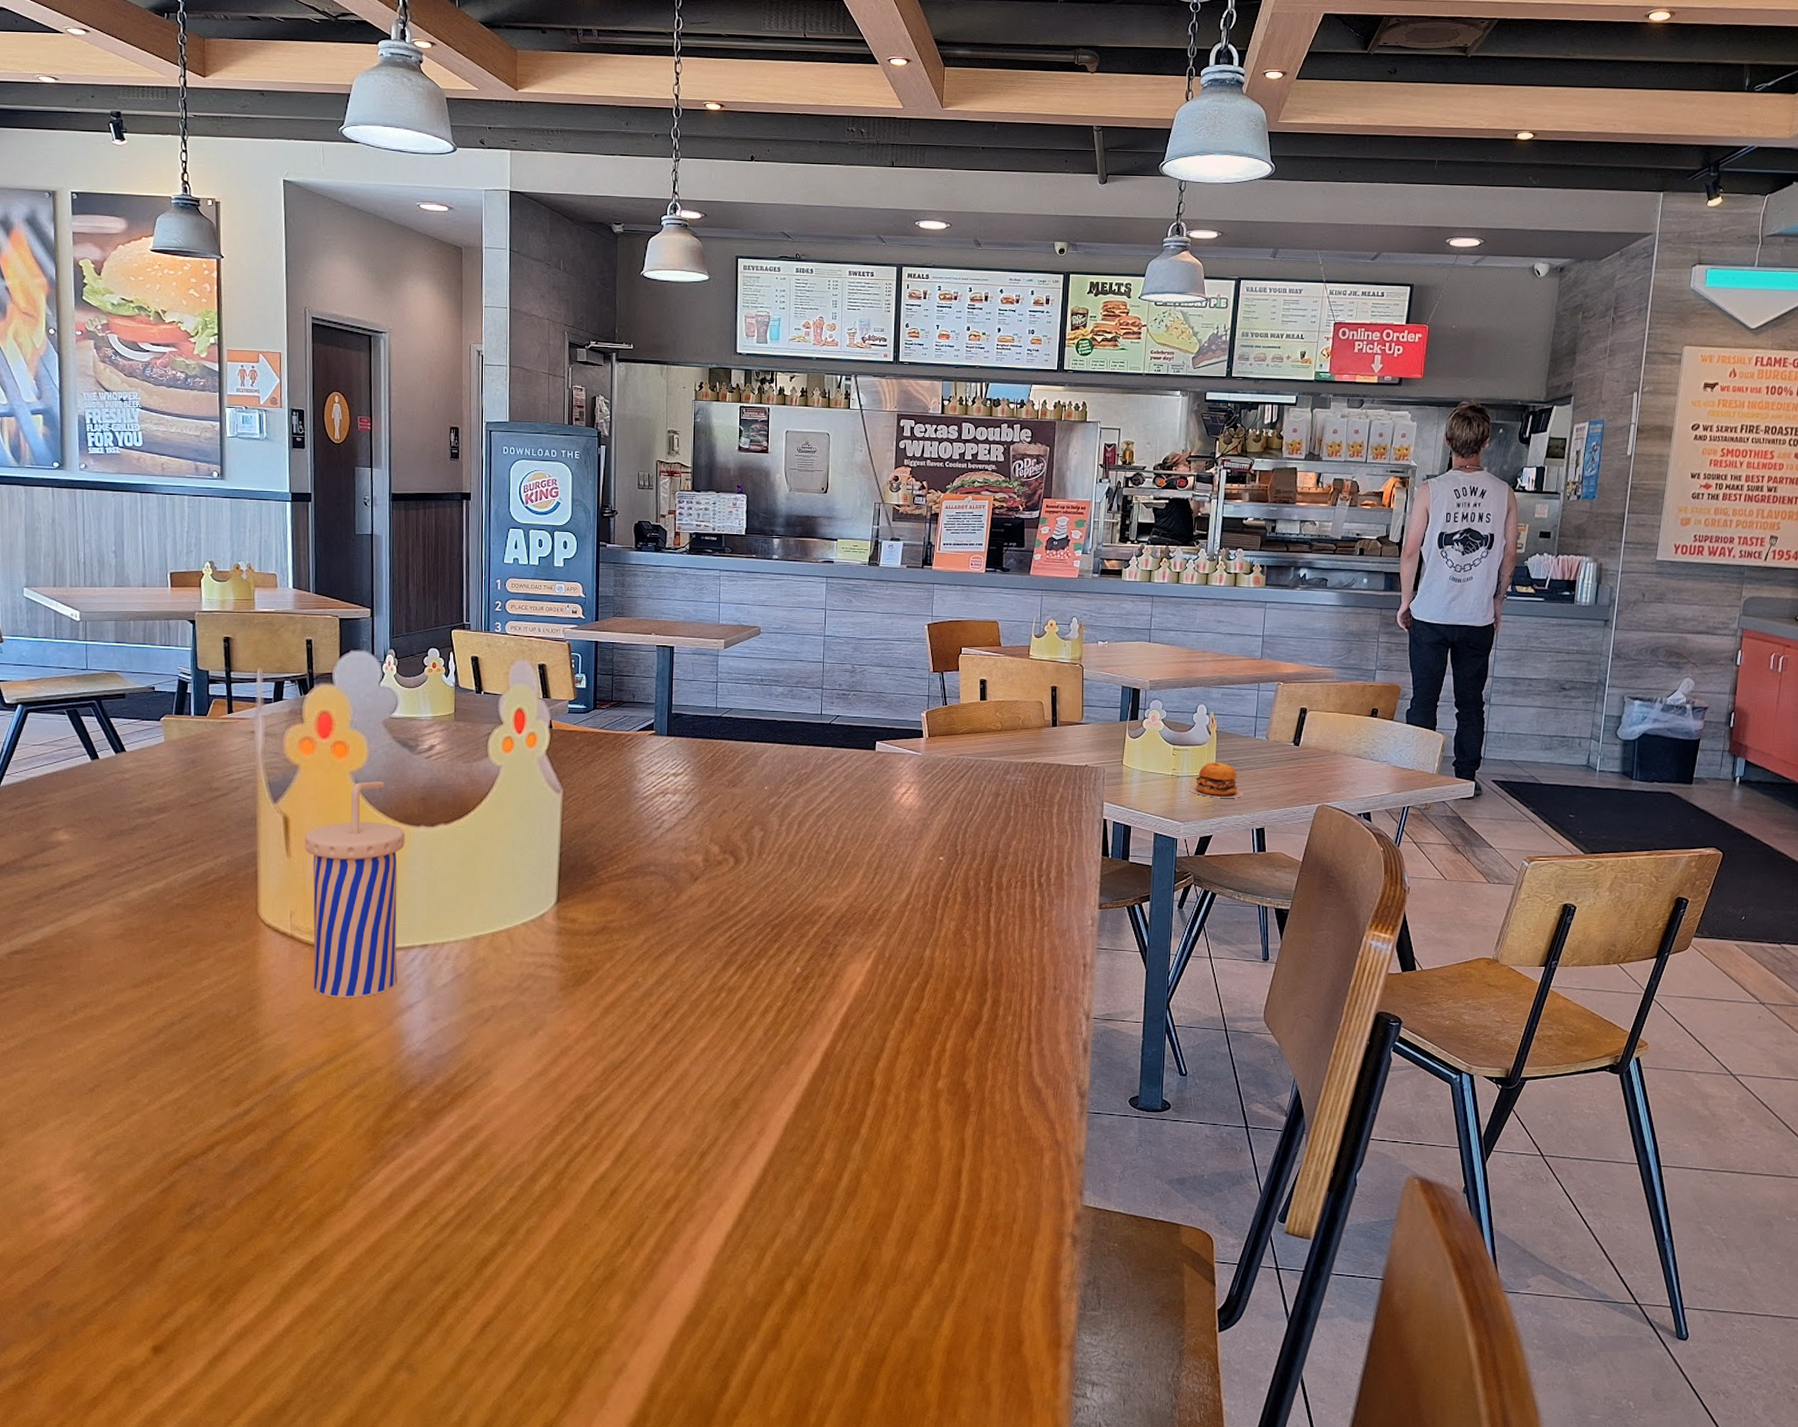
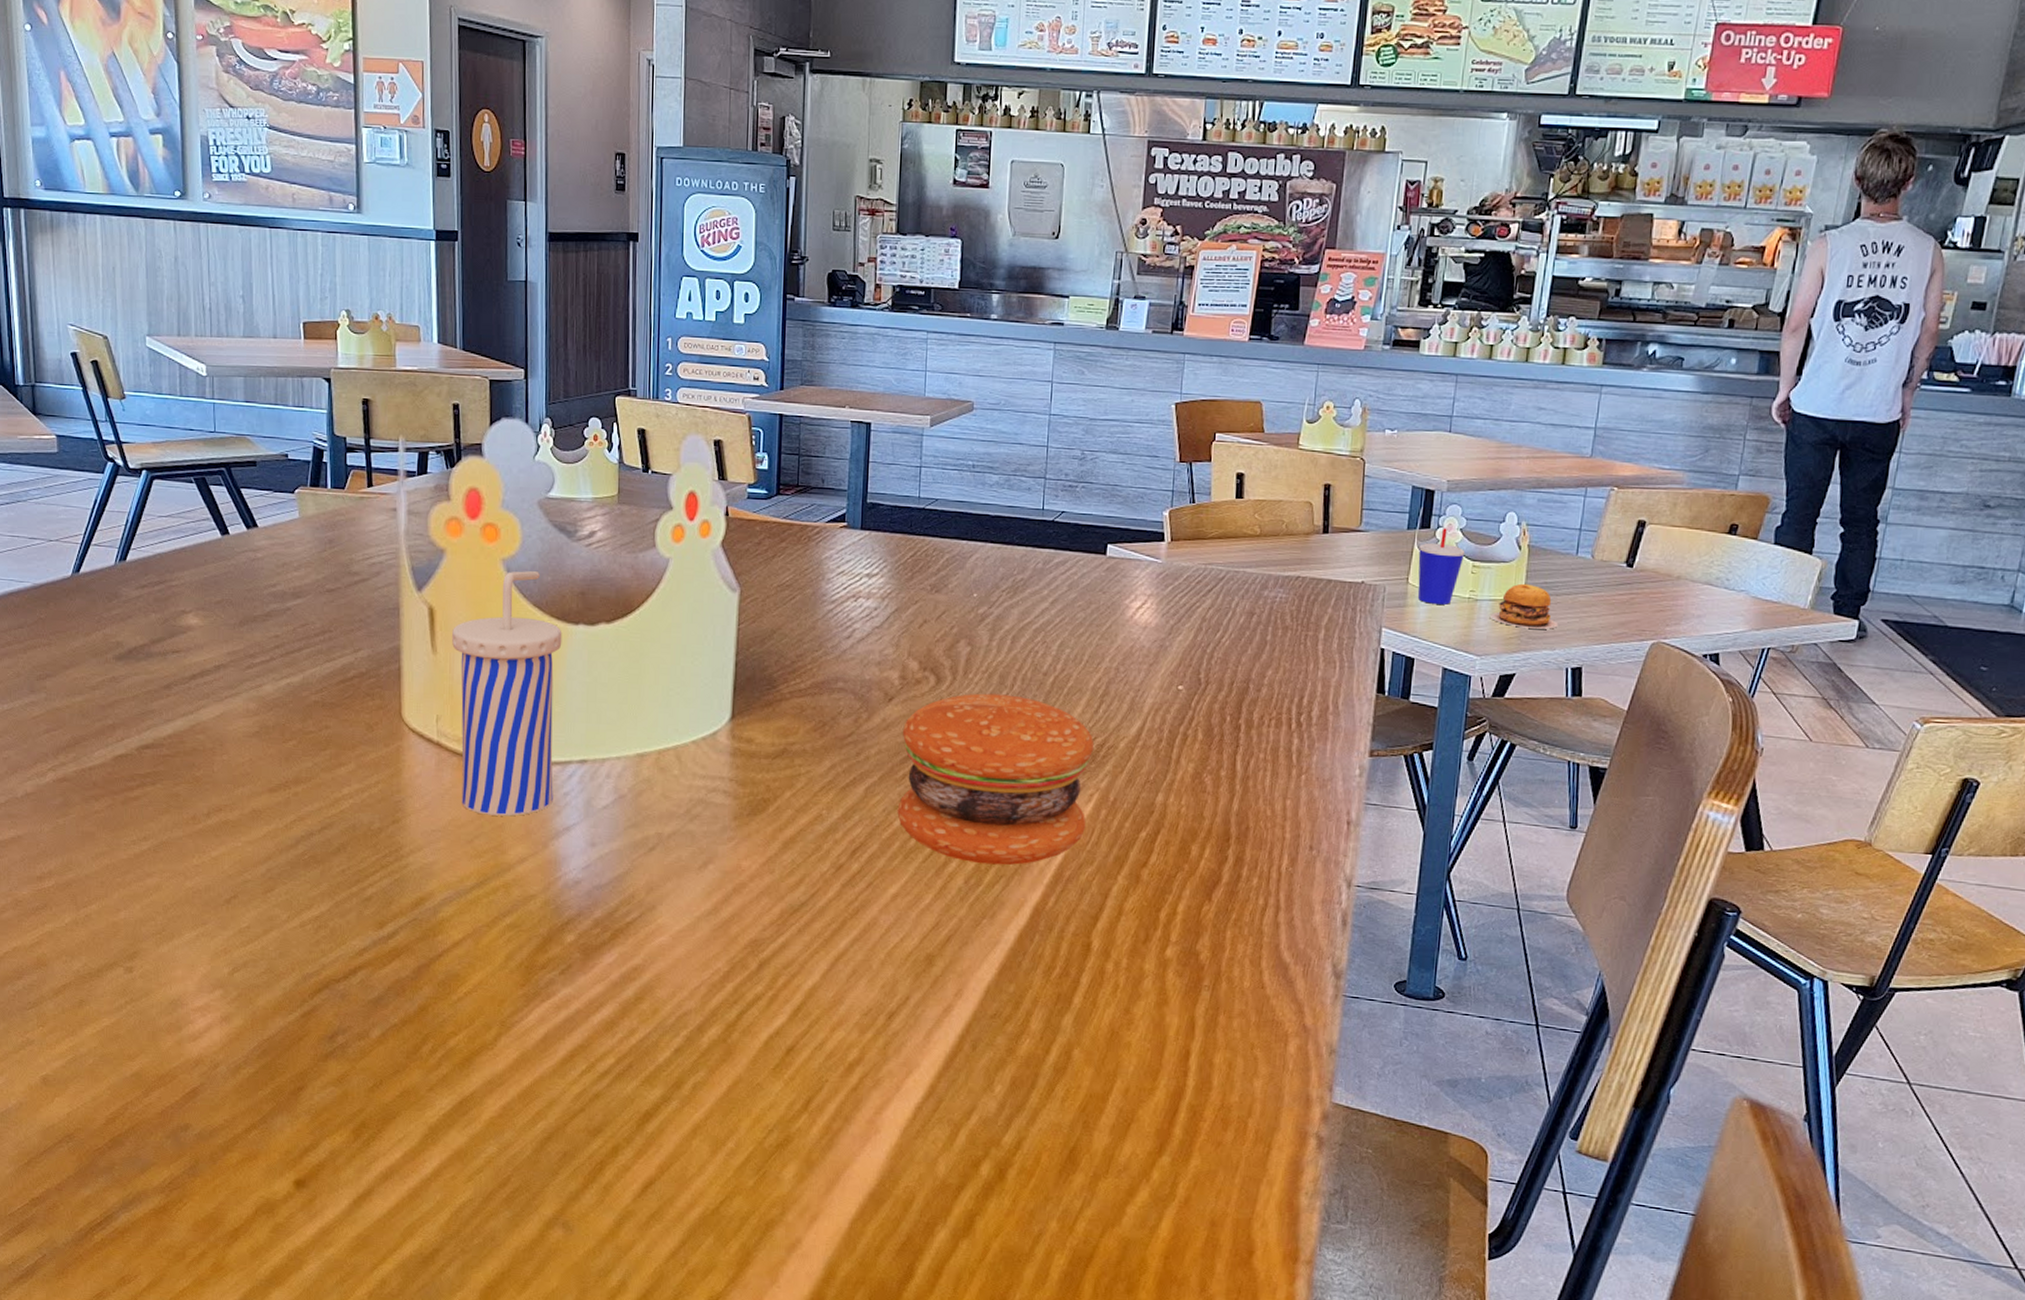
burger: none [704,870,871,1017] -> present [897,693,1094,866]
beverage cup: none [1130,719,1167,781] -> present [1418,528,1465,605]

